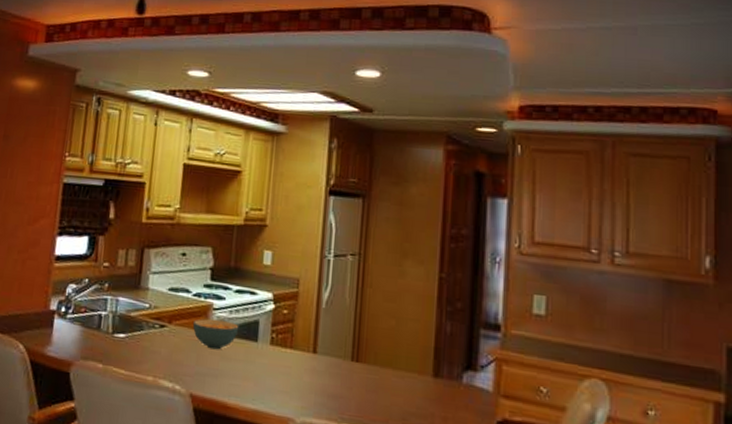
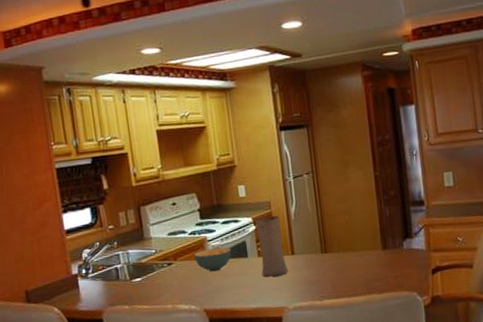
vase: none [270,295,307,377] -> present [255,215,289,277]

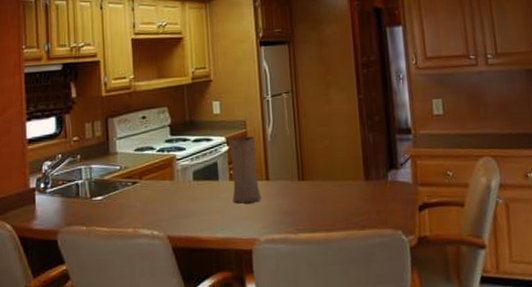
cereal bowl: present [193,247,232,272] -> none [160,167,201,194]

